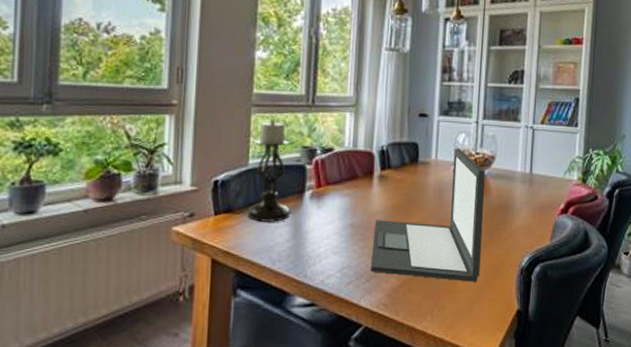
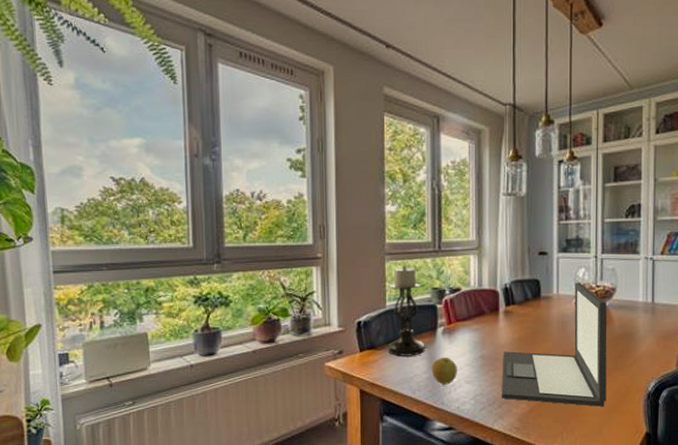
apple: none [295,224,324,255] -> present [431,357,457,385]

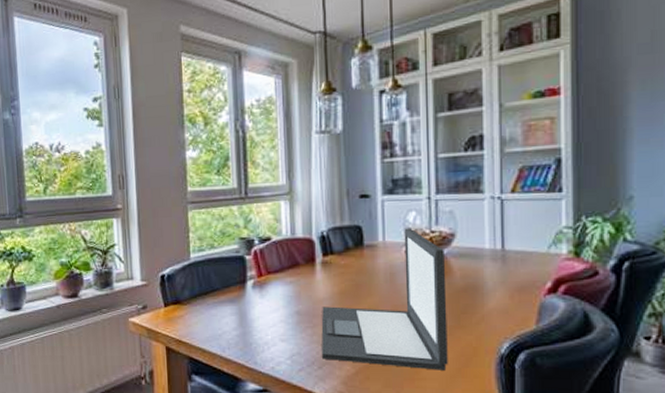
candle holder: present [388,266,425,356] -> none [193,214,234,312]
apple: present [431,357,457,385] -> none [241,312,271,343]

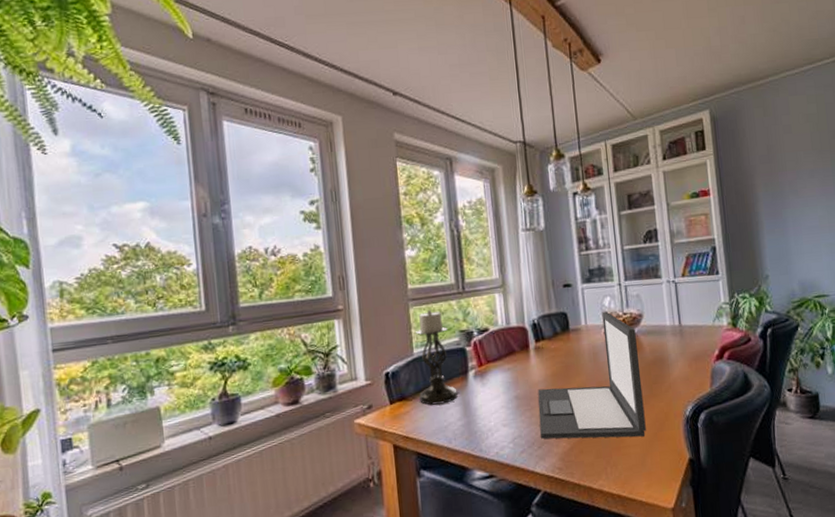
candle holder: none [193,214,234,312] -> present [416,310,458,405]

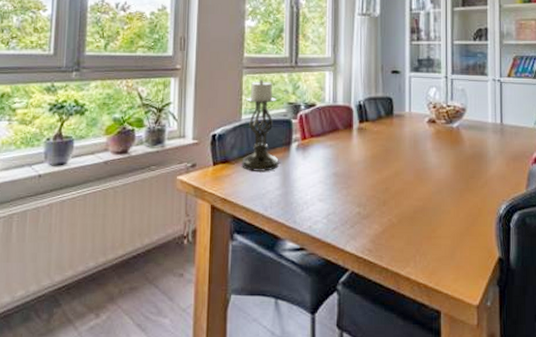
laptop: present [538,311,646,439] -> none [354,101,459,229]

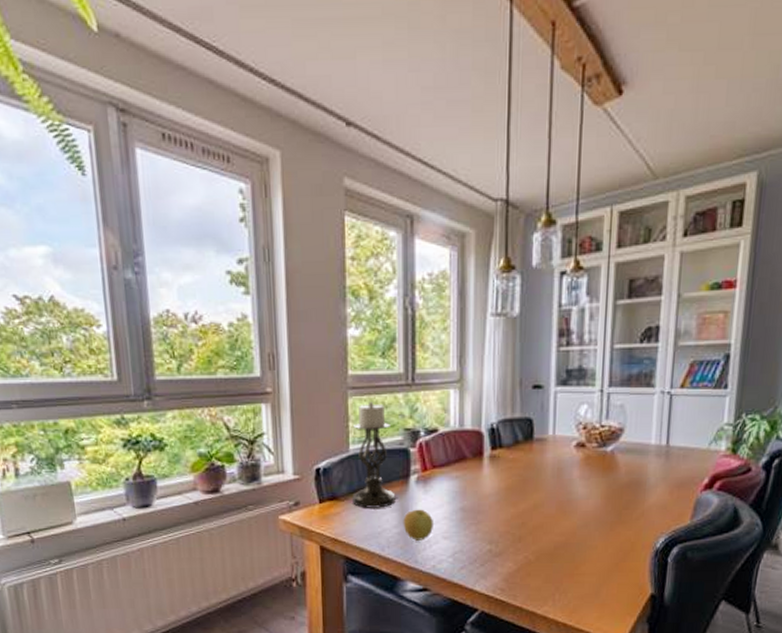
apple: none [284,173,310,202] -> present [403,509,433,541]

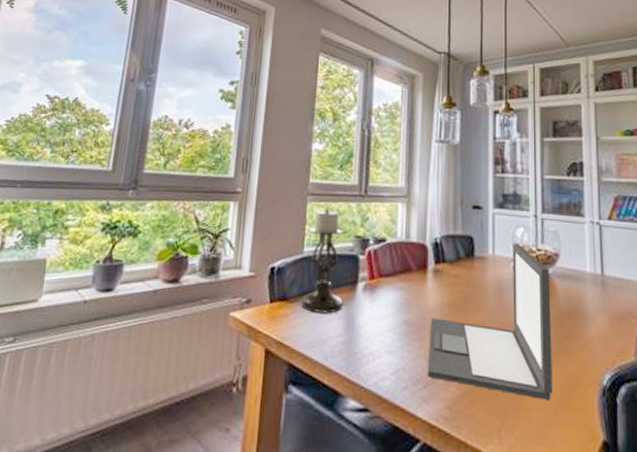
apple: present [403,509,433,541] -> none [348,318,378,353]
laptop: none [485,421,612,565] -> present [428,243,553,400]

